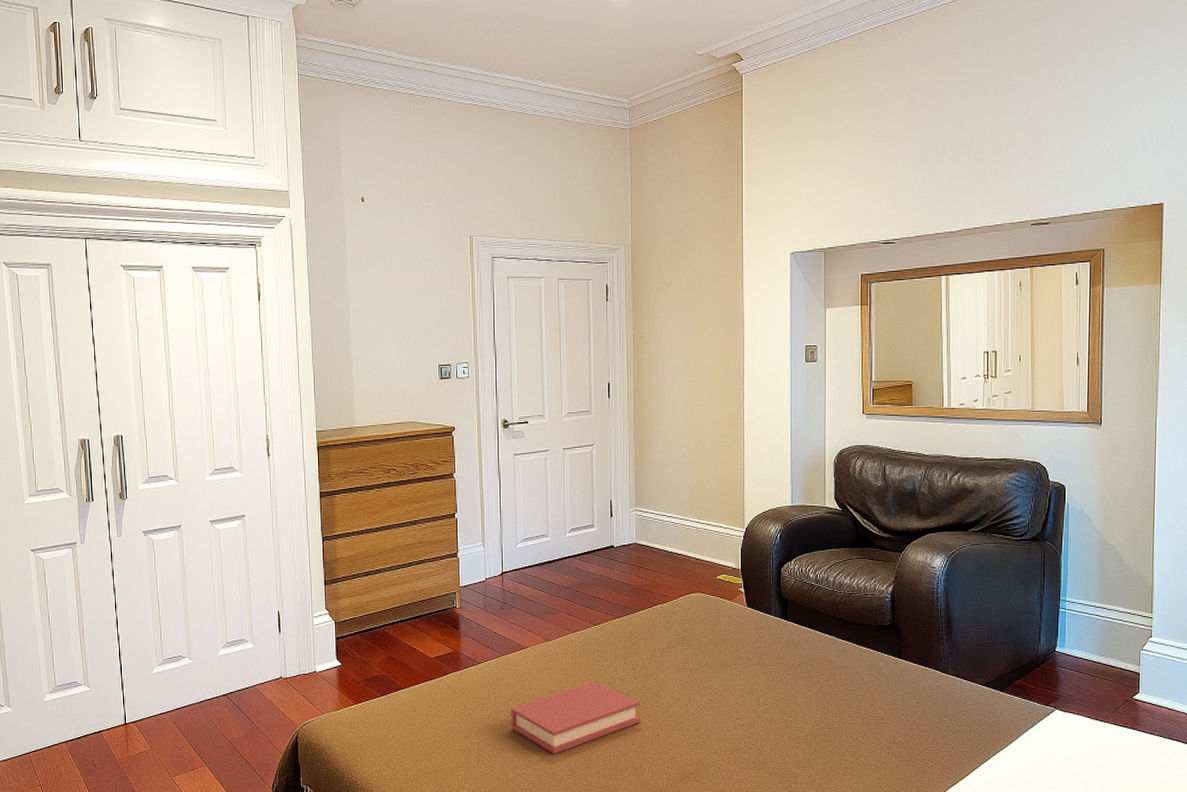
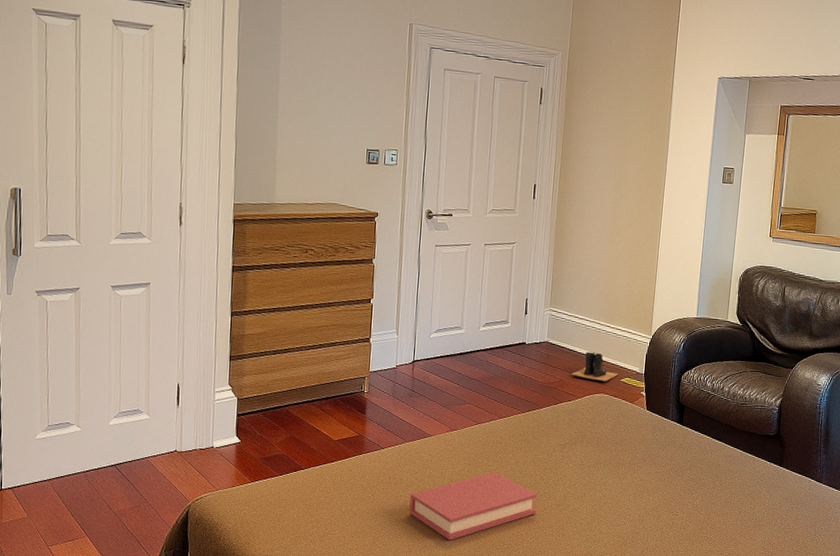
boots: none [663,550,713,581] -> present [570,352,618,382]

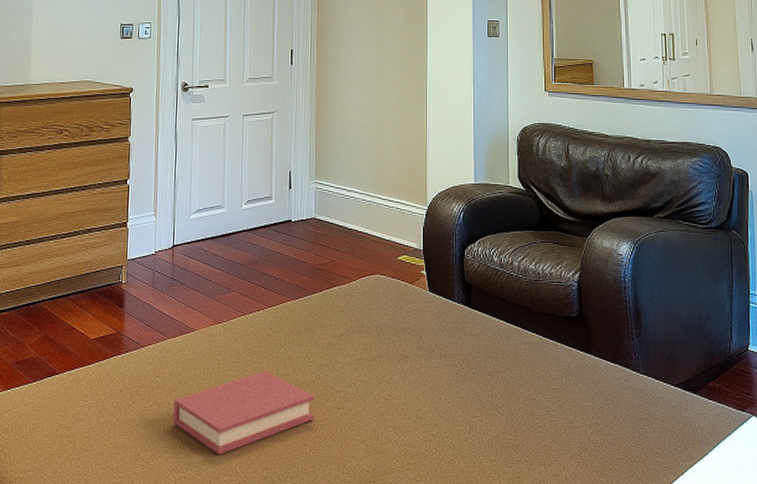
boots: present [570,352,618,382] -> none [342,227,394,261]

